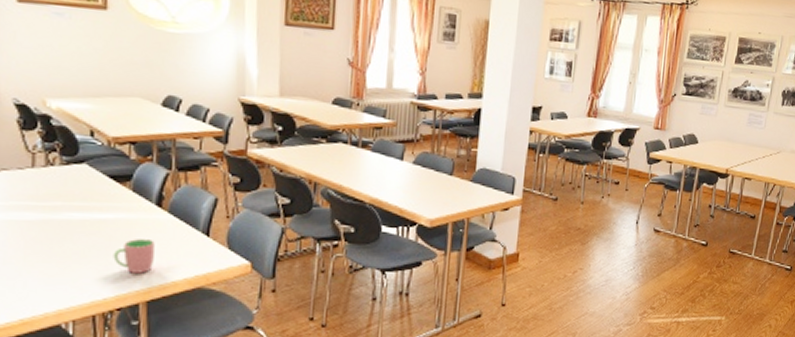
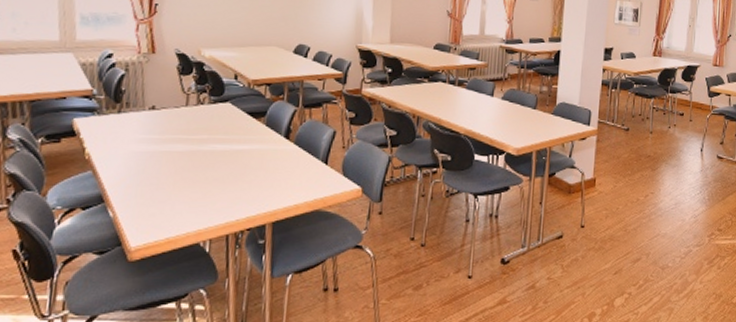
cup: present [113,239,155,274] -> none [247,167,282,198]

